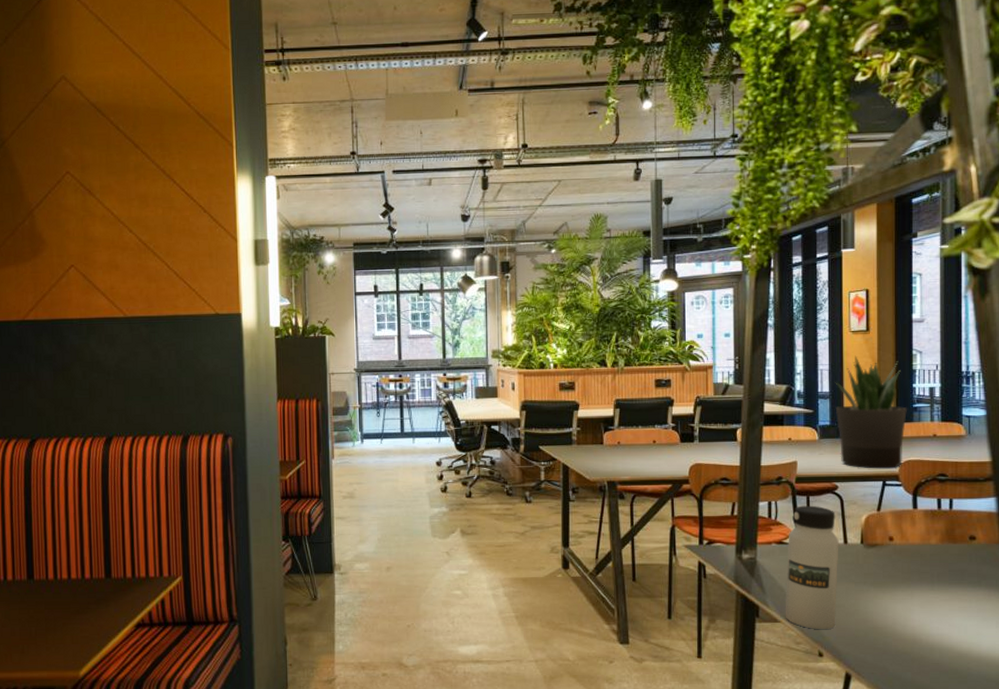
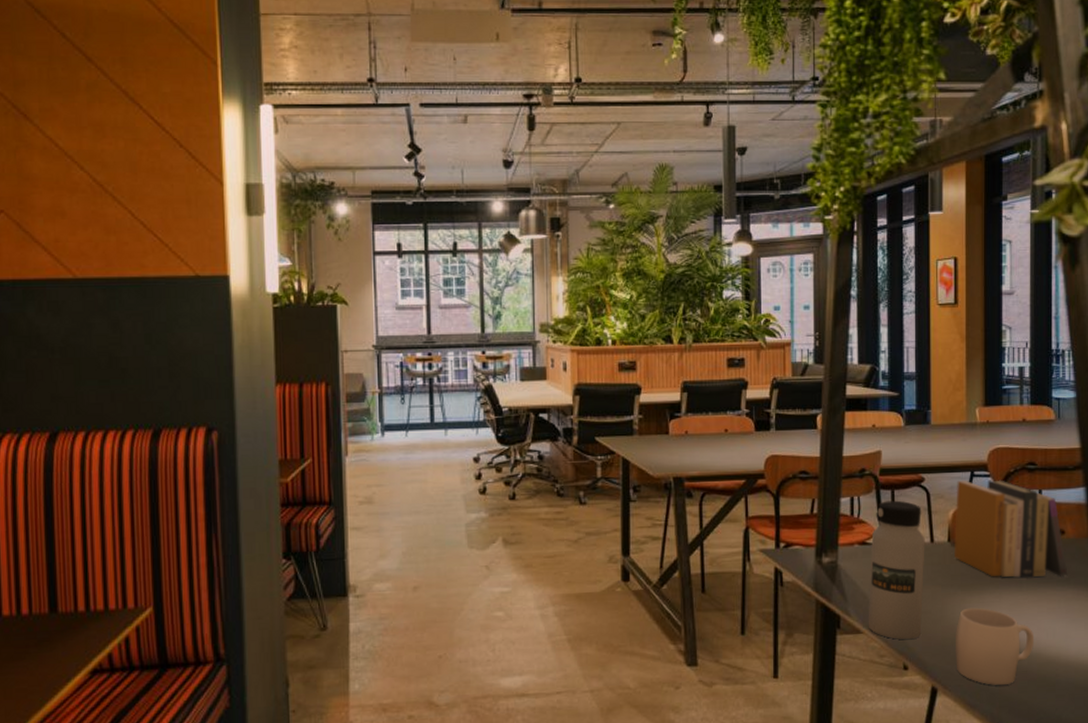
planter: present [834,355,907,469] -> none [920,331,996,458]
books: none [866,488,979,579] -> present [953,480,1068,578]
mug: none [869,603,946,676] -> present [956,607,1035,686]

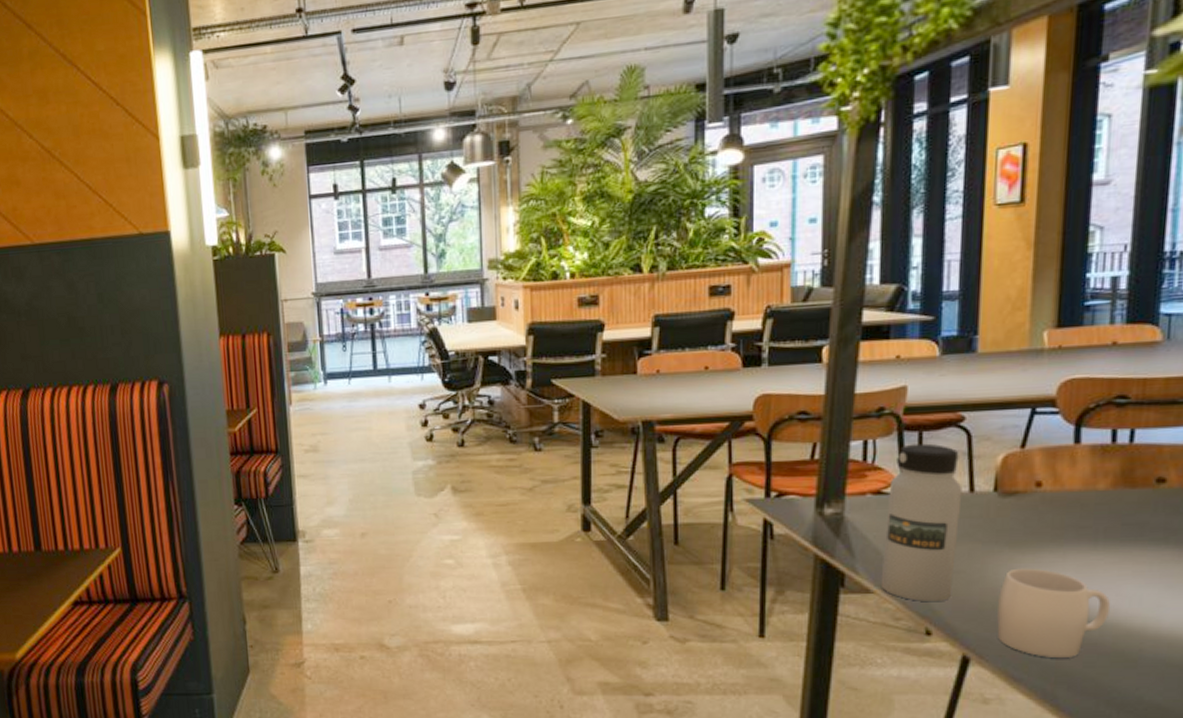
books: present [953,480,1068,578] -> none [1001,417,1167,535]

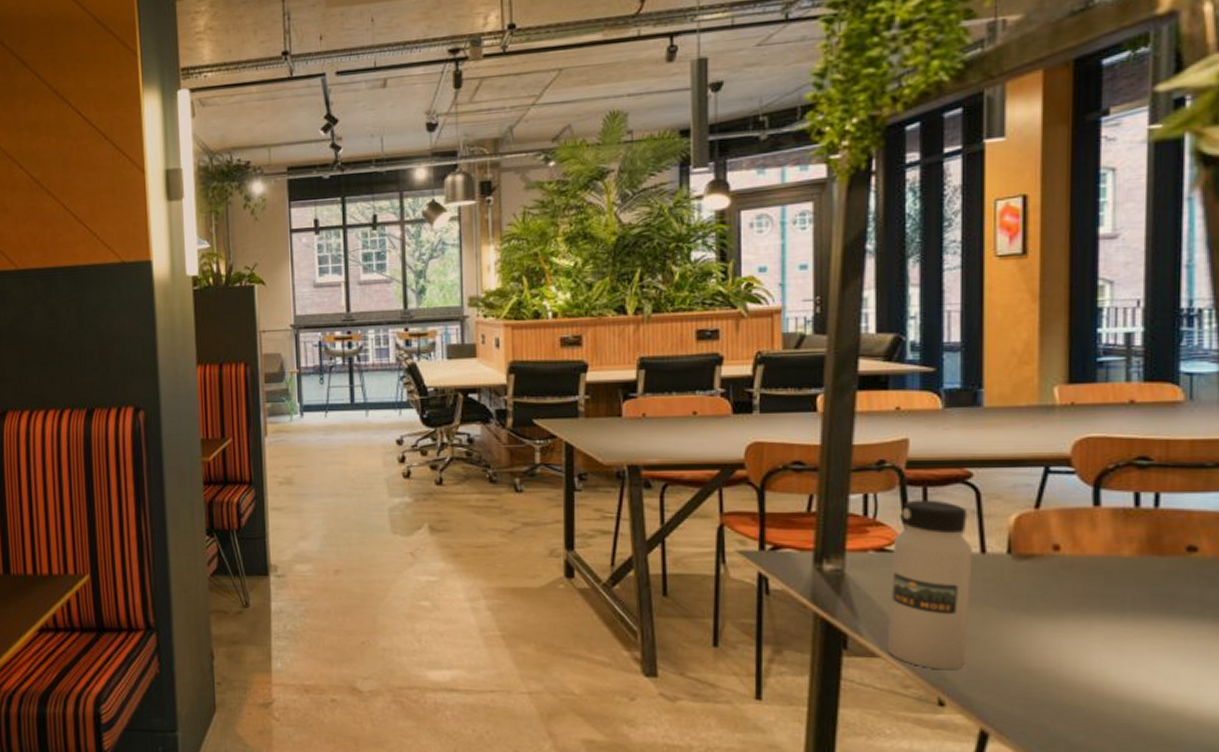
mug: present [997,568,1111,659] -> none [1017,637,1144,739]

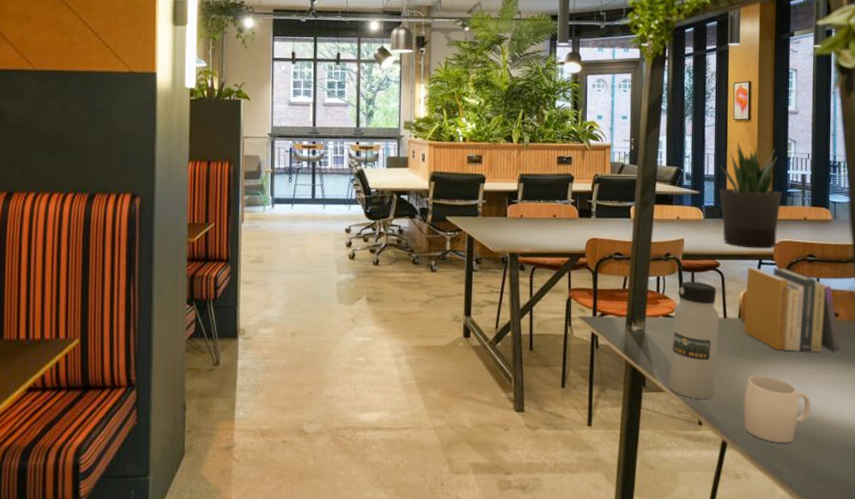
planter: none [968,289,1087,449] -> present [718,142,782,248]
books: none [1016,477,1202,607] -> present [743,266,841,352]
mug: none [1017,637,1144,739] -> present [743,375,811,443]

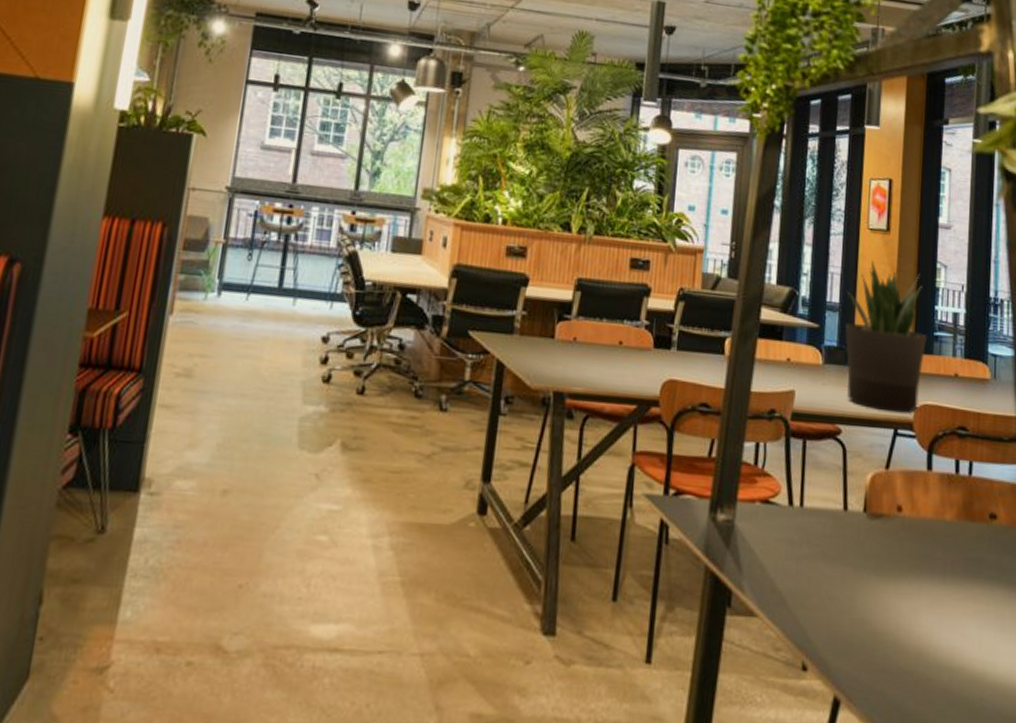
water bottle: present [669,281,719,400] -> none [764,452,838,632]
books: present [743,266,841,352] -> none [869,437,999,572]
mug: present [743,375,811,443] -> none [864,598,958,706]

